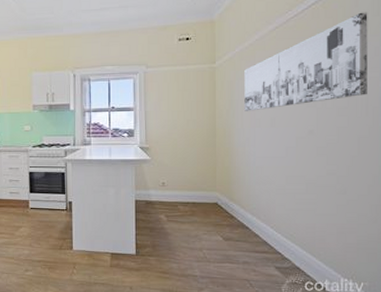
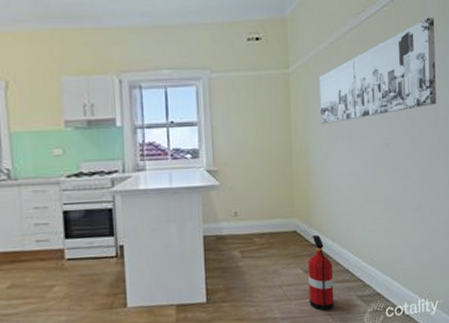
fire extinguisher: none [227,207,252,277] -> present [308,234,334,311]

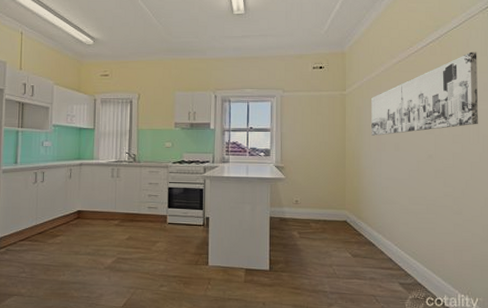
fire extinguisher: present [308,234,334,311] -> none [356,225,378,292]

